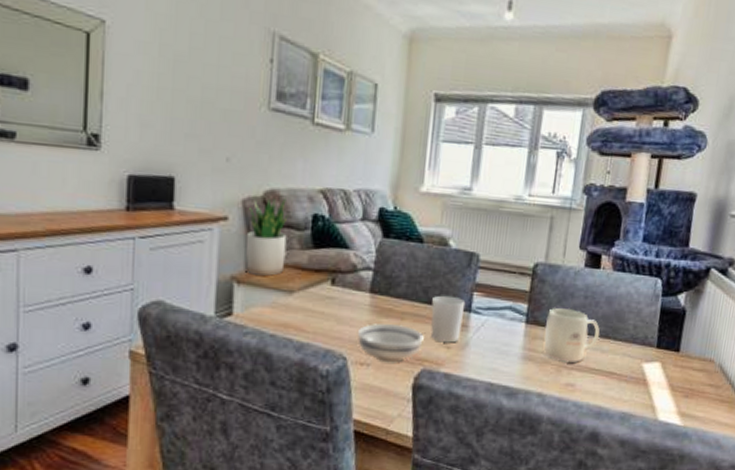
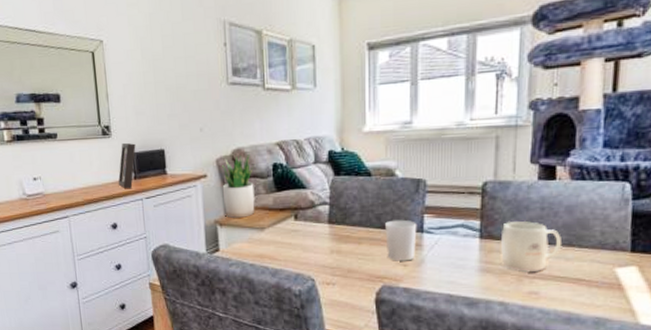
picture frame: none [101,159,135,223] -> present [118,142,139,189]
bowl: present [357,324,424,363] -> none [321,249,381,282]

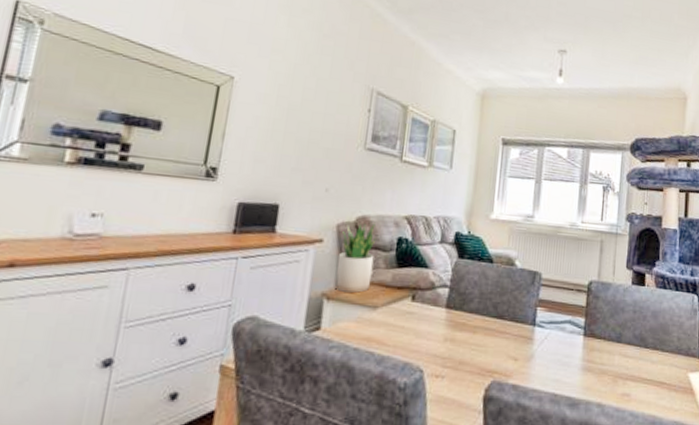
picture frame: present [118,142,139,189] -> none [210,189,245,245]
candle holder: present [385,219,417,261] -> none [499,310,531,355]
mug: present [501,221,563,273] -> none [600,322,649,374]

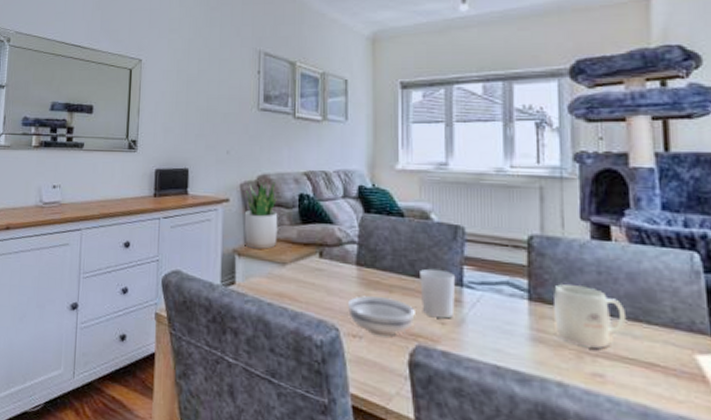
bowl: none [433,337,494,375] -> present [347,296,415,337]
candle holder: none [499,310,531,355] -> present [420,268,456,319]
mug: none [600,322,649,374] -> present [554,284,627,349]

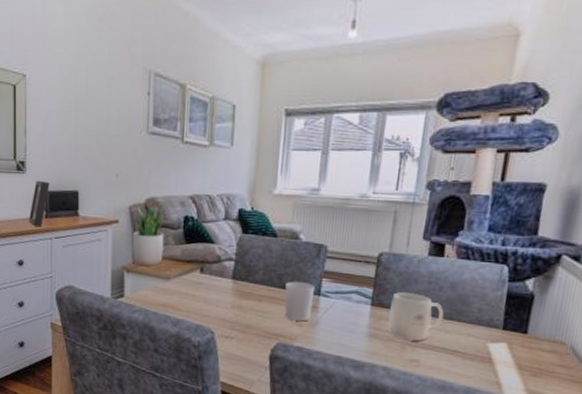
picture frame: none [137,158,160,207] -> present [28,180,50,228]
bowl: present [347,296,415,337] -> none [222,304,279,337]

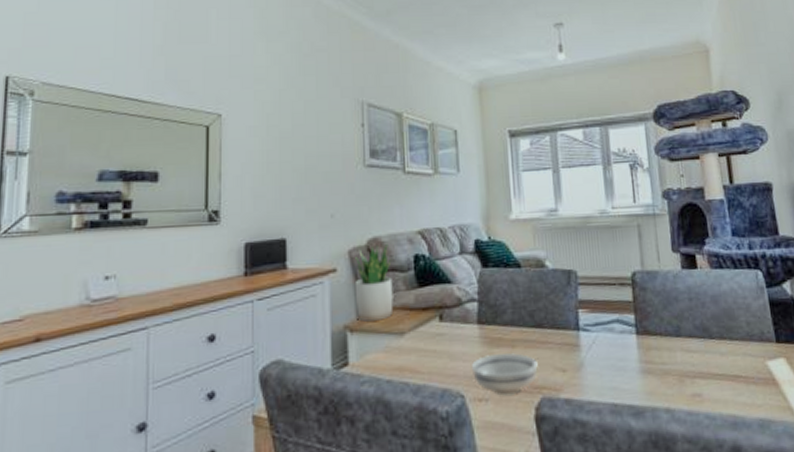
picture frame: present [28,180,50,228] -> none [222,230,250,289]
bowl: none [222,304,279,337] -> present [471,353,538,395]
candle holder: present [284,281,316,322] -> none [539,316,574,367]
mug: present [388,292,444,342] -> none [656,313,715,372]

